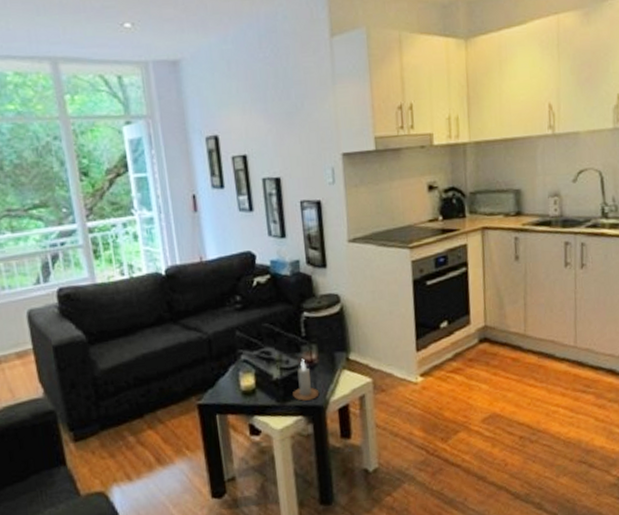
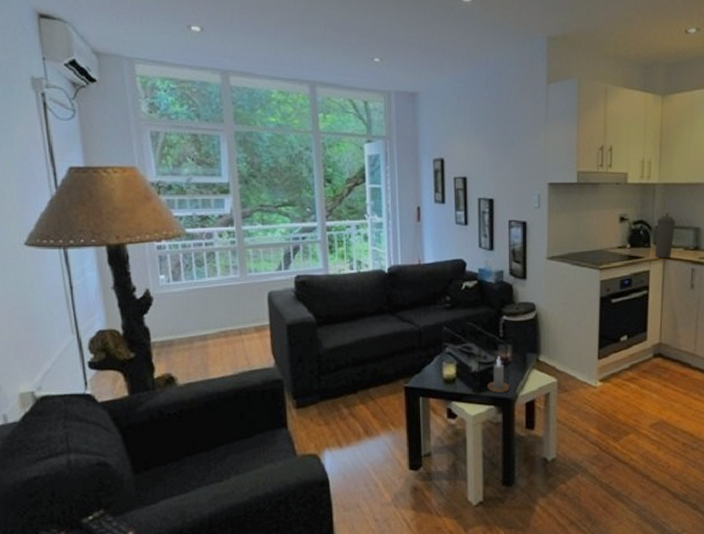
canister: none [471,175,493,229] -> present [655,212,676,259]

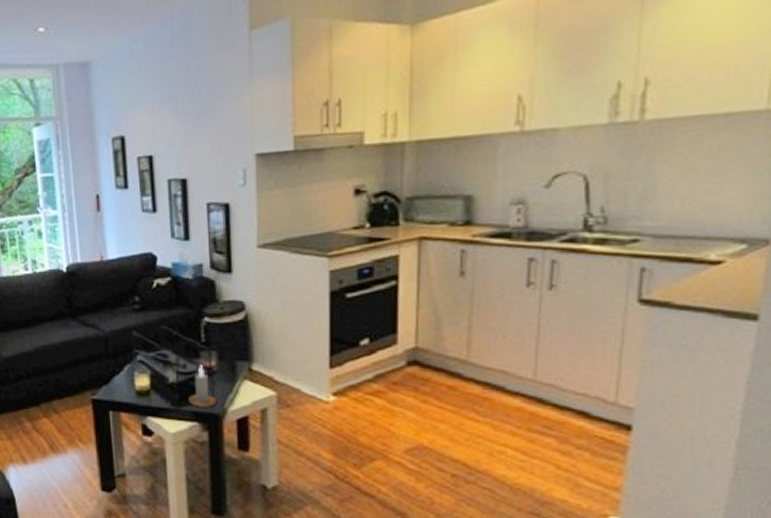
canister: present [655,212,676,259] -> none [406,178,436,239]

